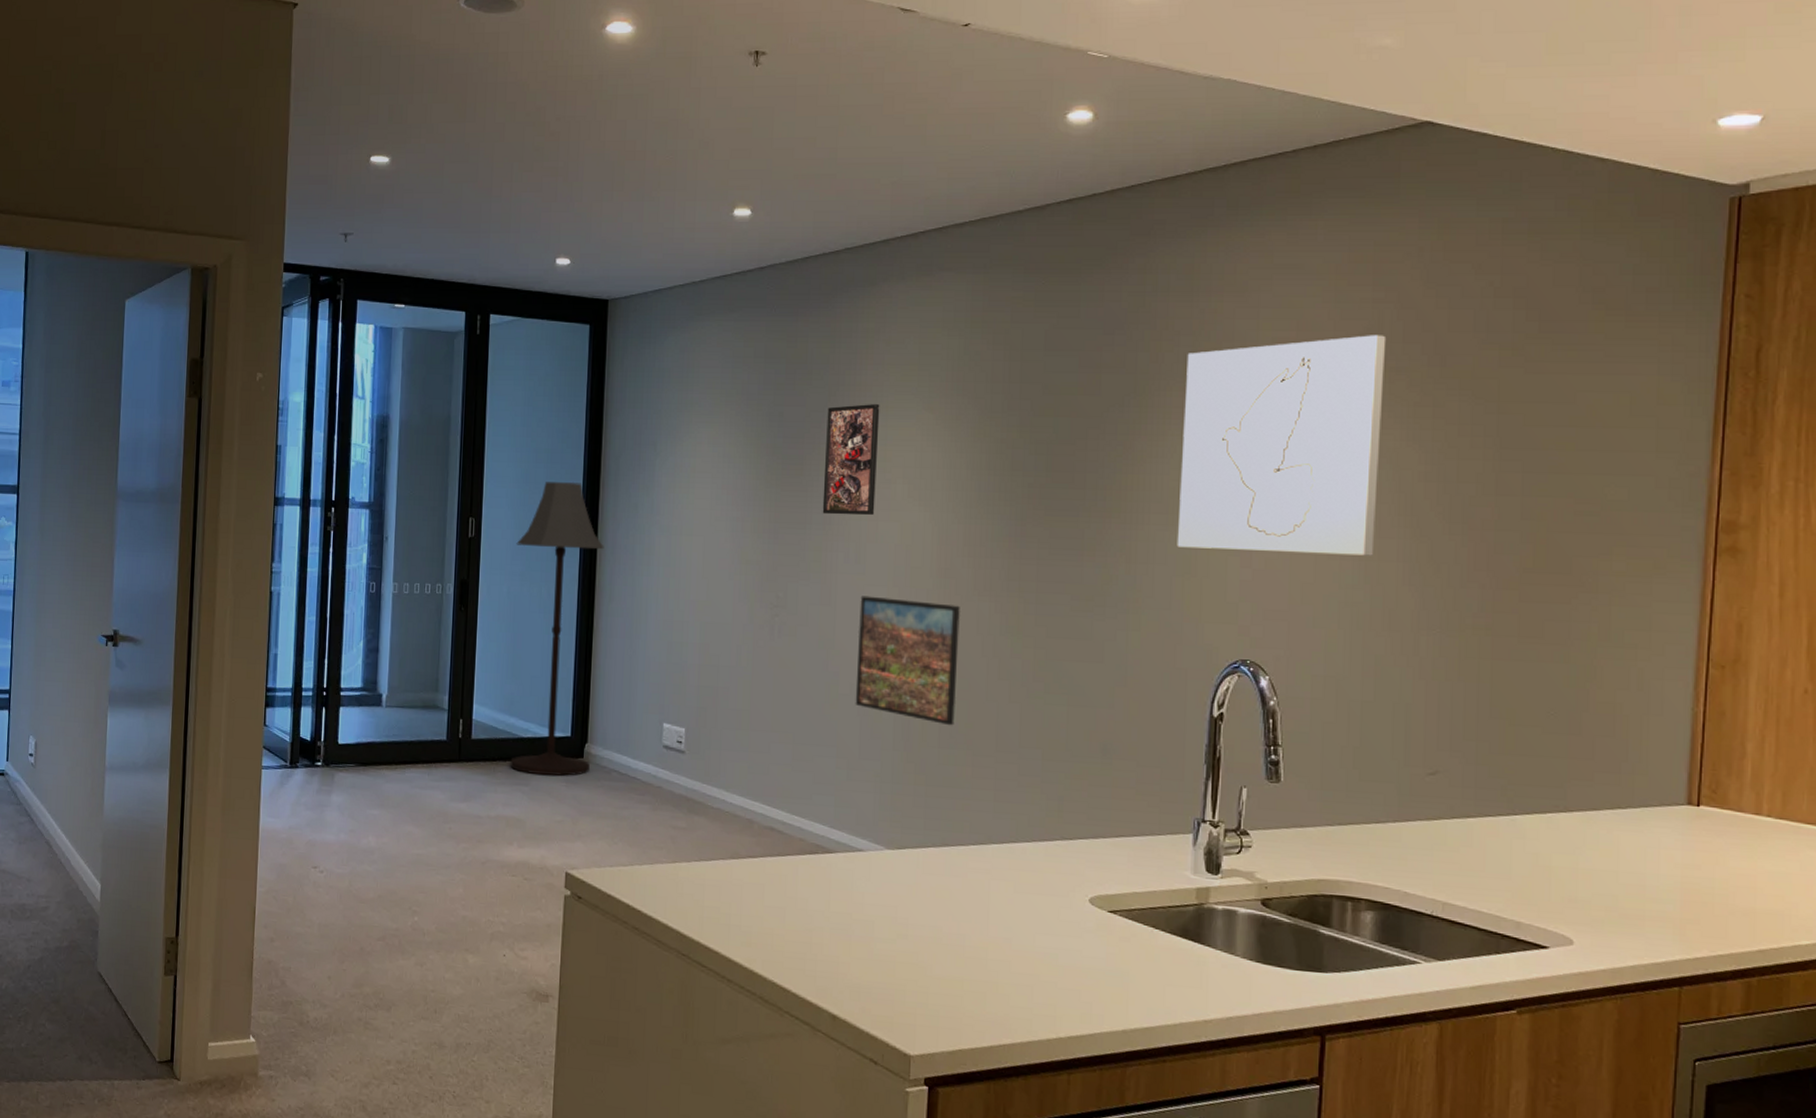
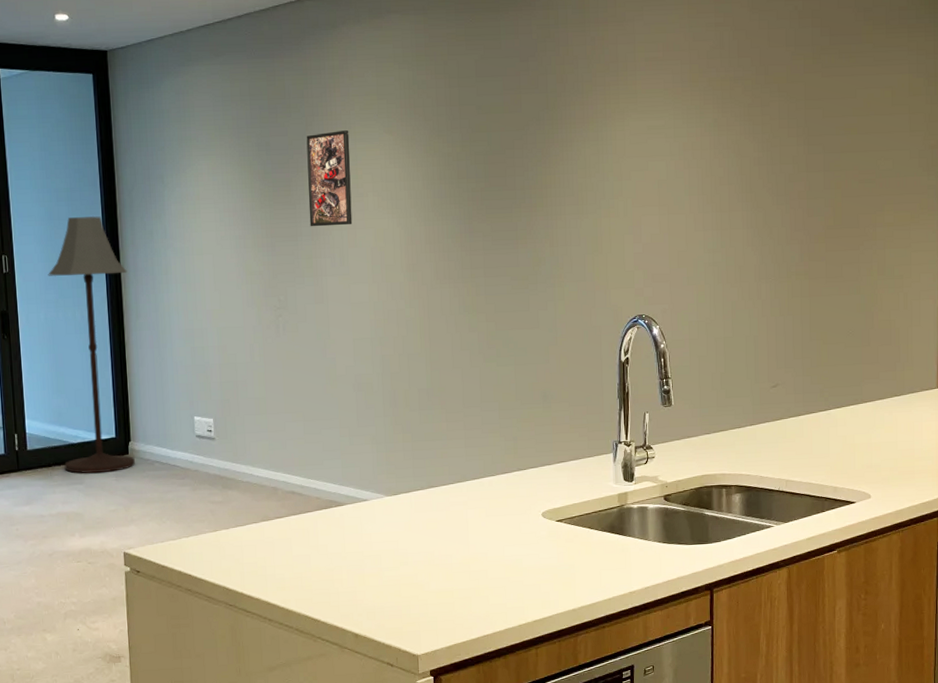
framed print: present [855,595,960,726] -> none [347,292,430,392]
wall art: present [1177,335,1387,556] -> none [584,52,727,231]

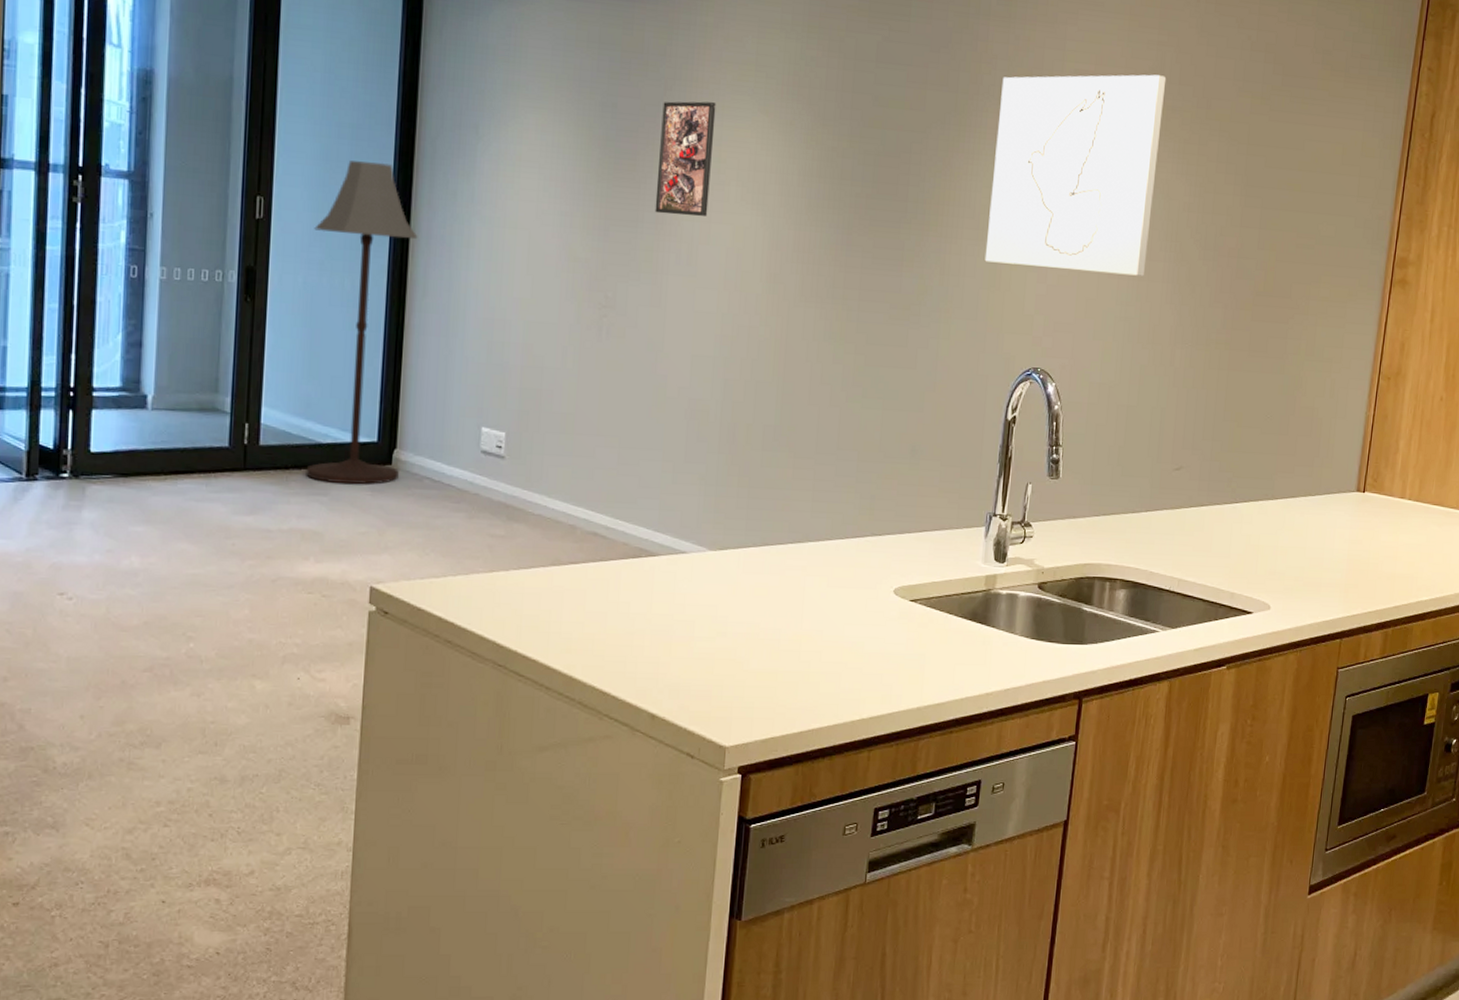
wall art: none [584,52,727,231] -> present [984,74,1167,276]

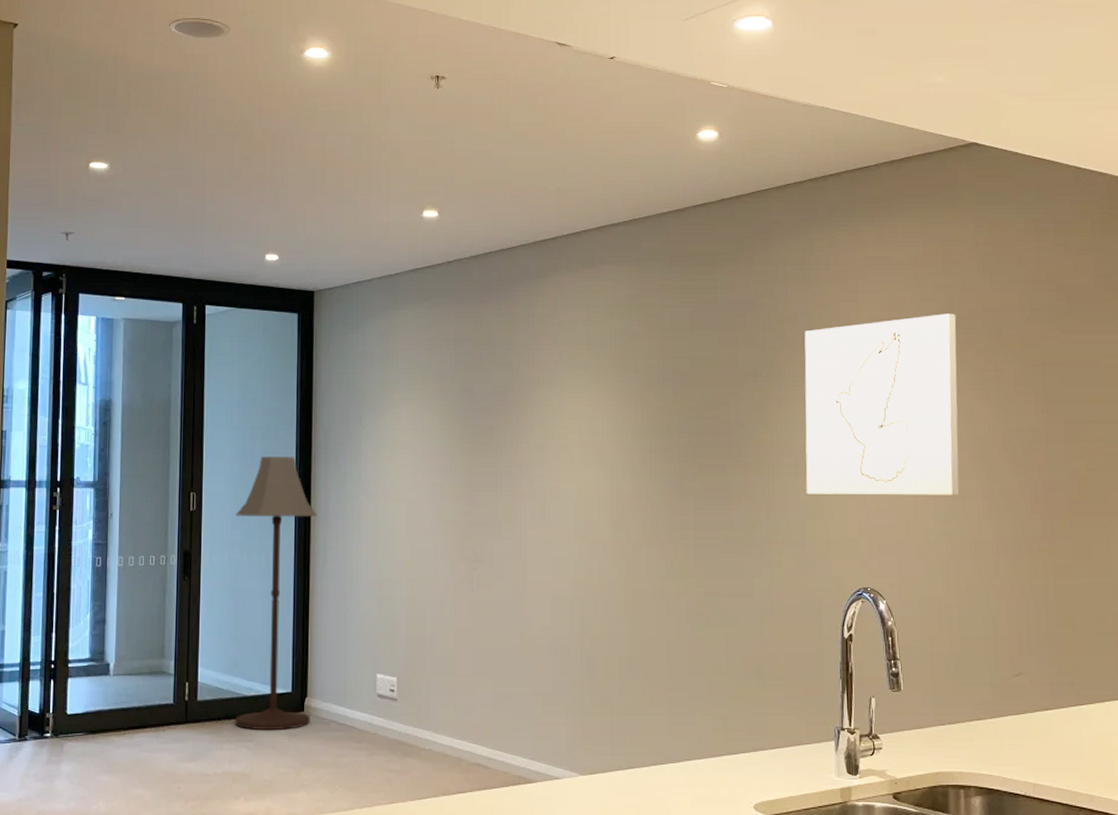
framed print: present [655,101,716,216] -> none [510,379,556,477]

